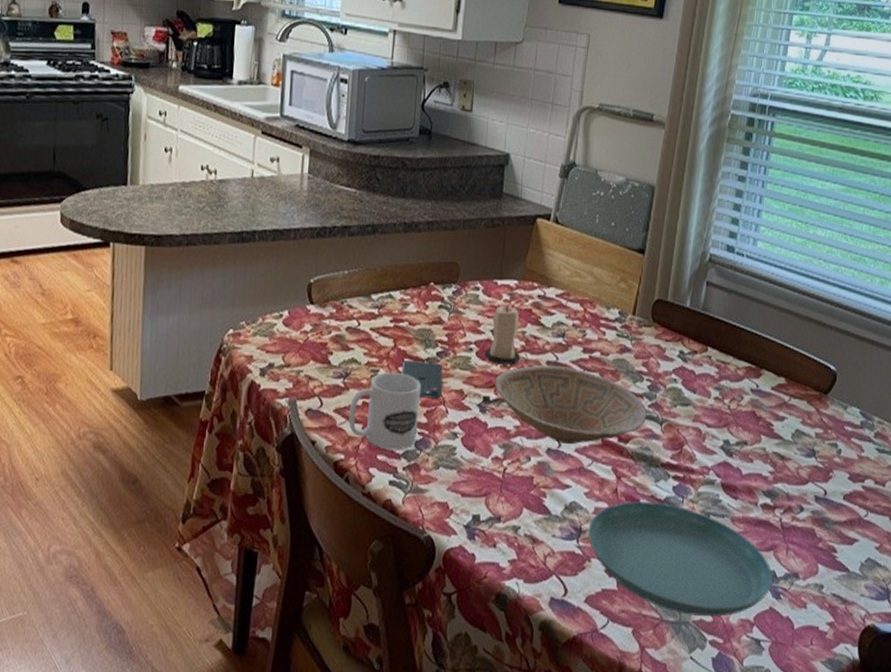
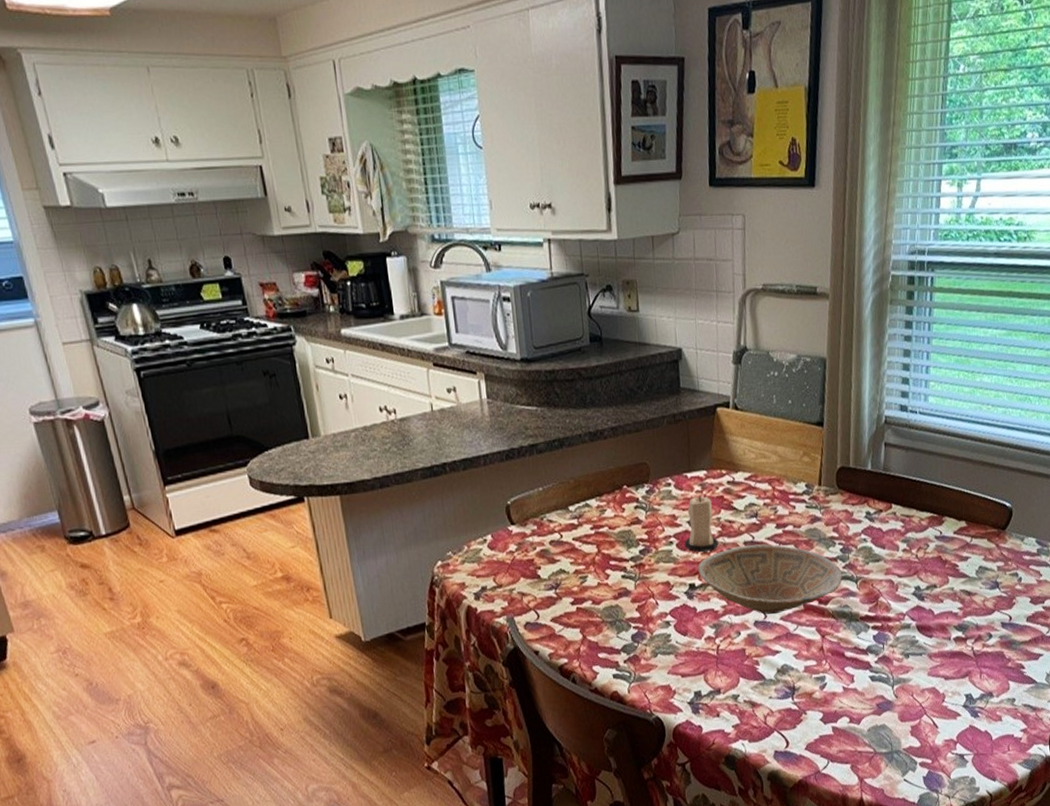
mug: present [348,372,421,451] -> none [565,575,632,648]
smartphone: present [401,360,443,399] -> none [608,560,650,595]
saucer: present [588,501,773,617] -> none [801,652,970,745]

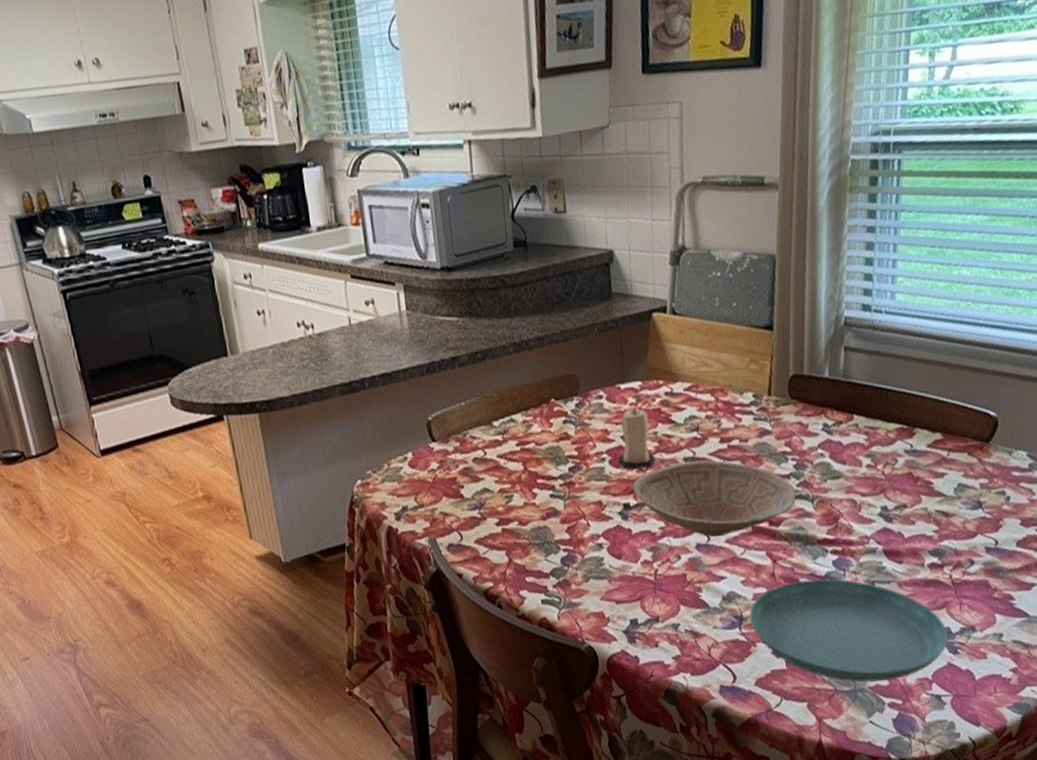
saucer: none [801,652,970,745] -> present [749,579,948,682]

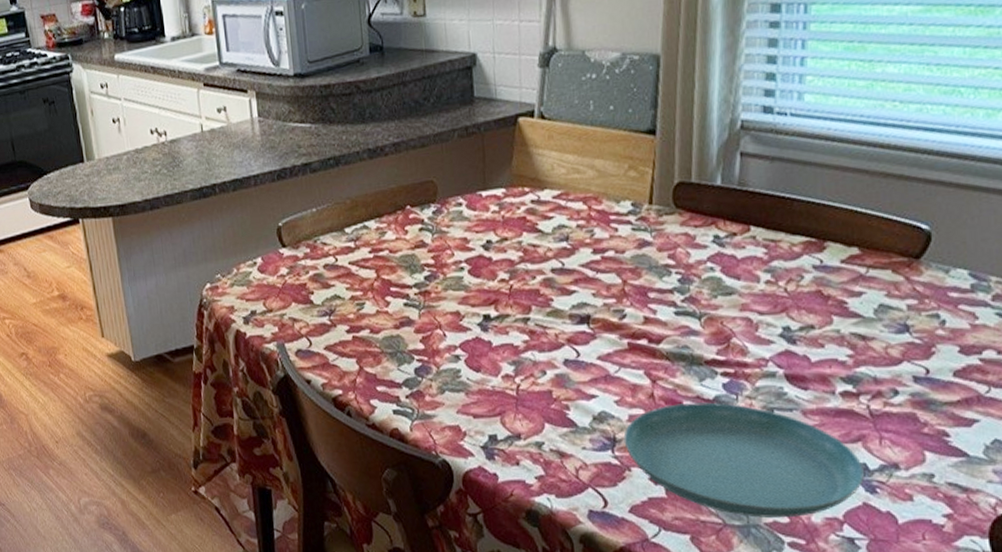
candle: present [617,407,656,470] -> none [477,215,519,280]
bowl: present [632,459,797,537] -> none [494,271,681,353]

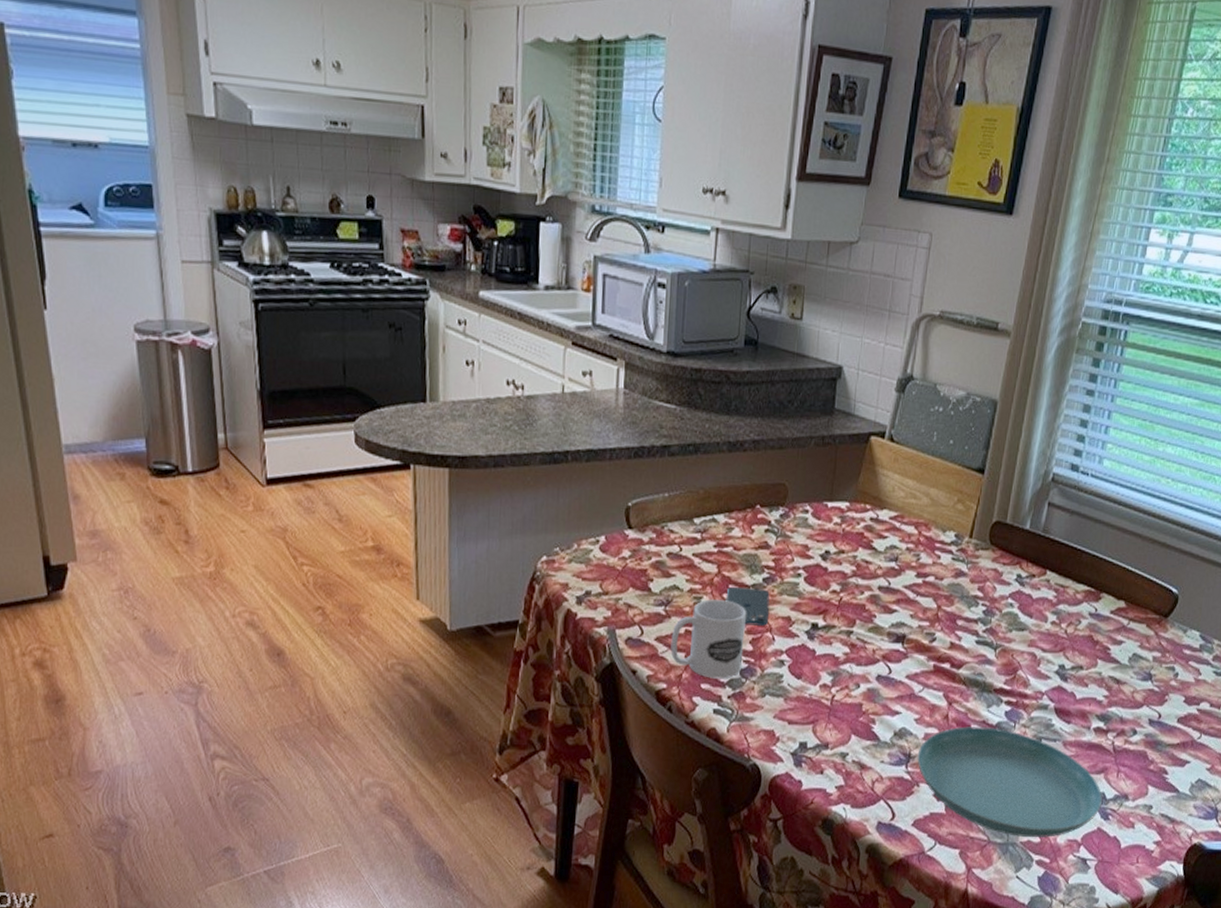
mug: none [340,303,415,380] -> present [670,599,746,679]
smartphone: none [389,287,436,325] -> present [725,586,770,626]

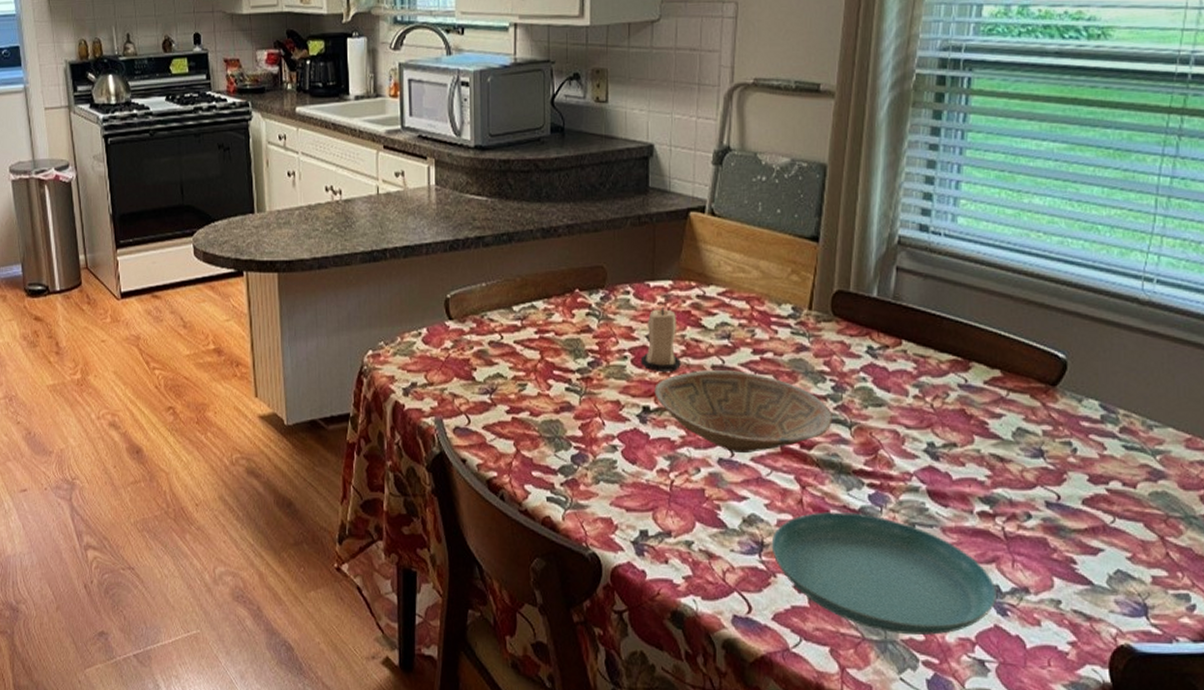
mug: present [670,599,746,679] -> none [498,386,573,466]
smartphone: present [725,586,770,626] -> none [551,372,596,411]
candle: none [813,527,851,591] -> present [640,306,681,372]
bowl: none [823,590,981,671] -> present [654,370,832,454]

